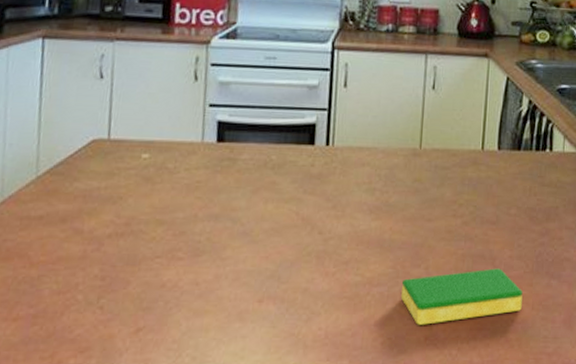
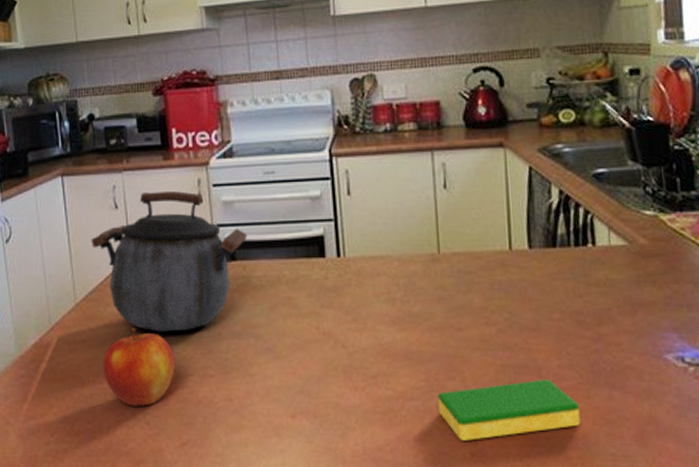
apple: none [57,204,143,289] -> present [102,327,175,406]
kettle: none [66,65,240,211] -> present [91,190,248,332]

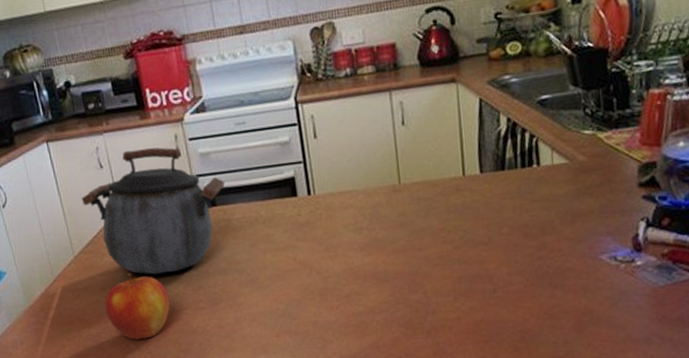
dish sponge: present [437,379,580,441] -> none [402,285,527,343]

